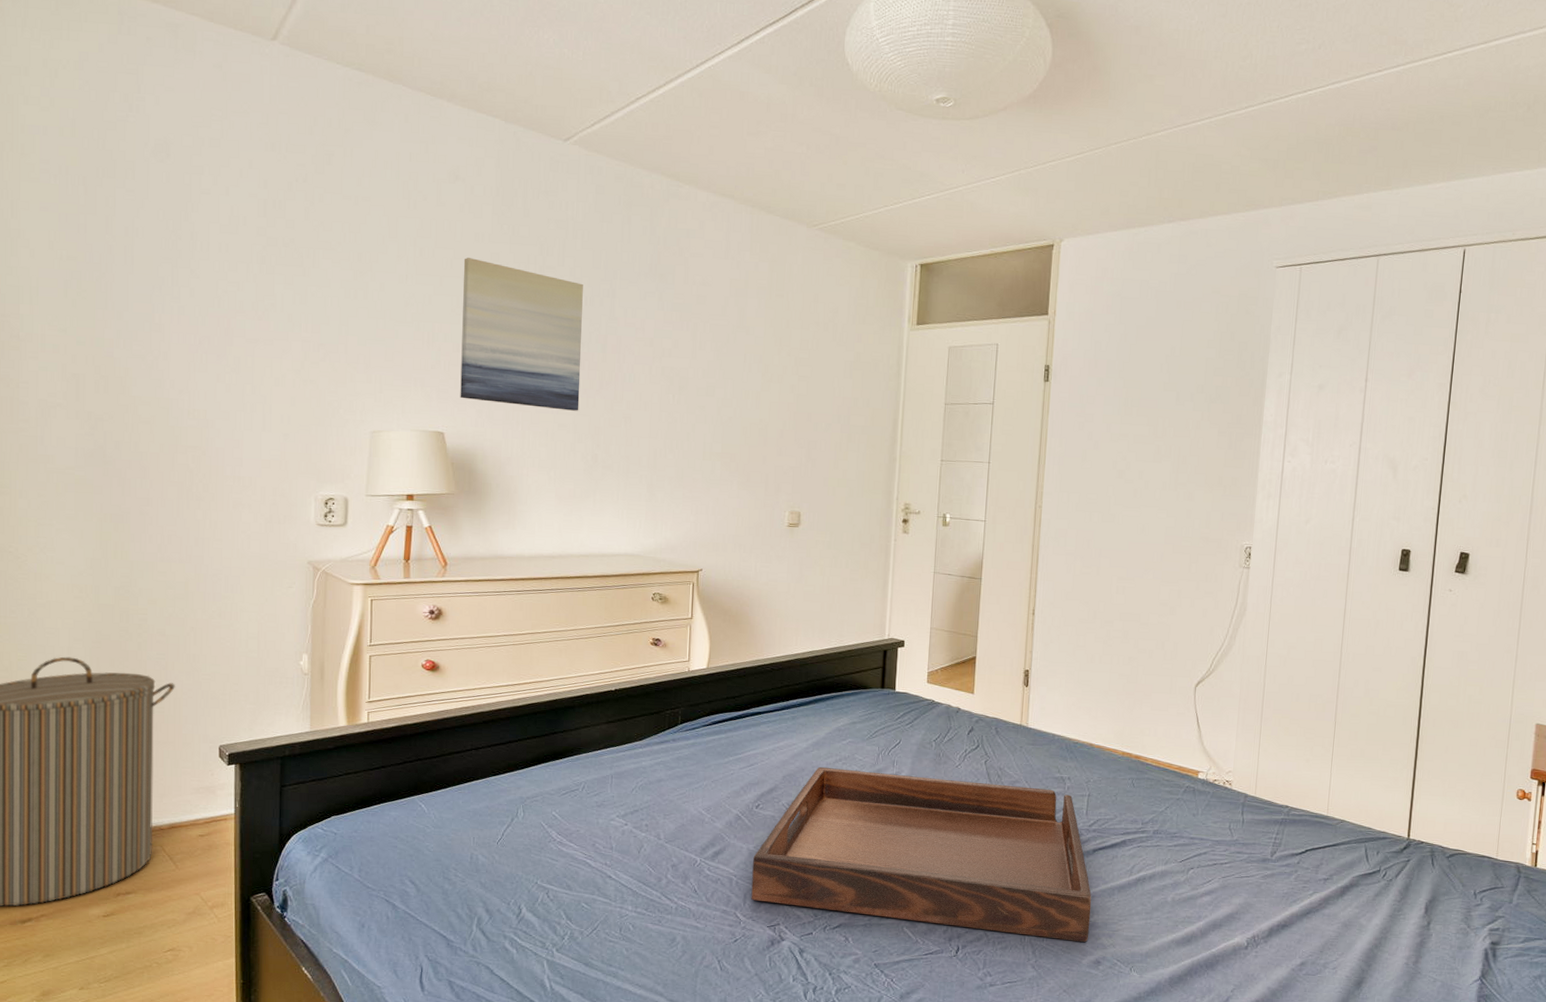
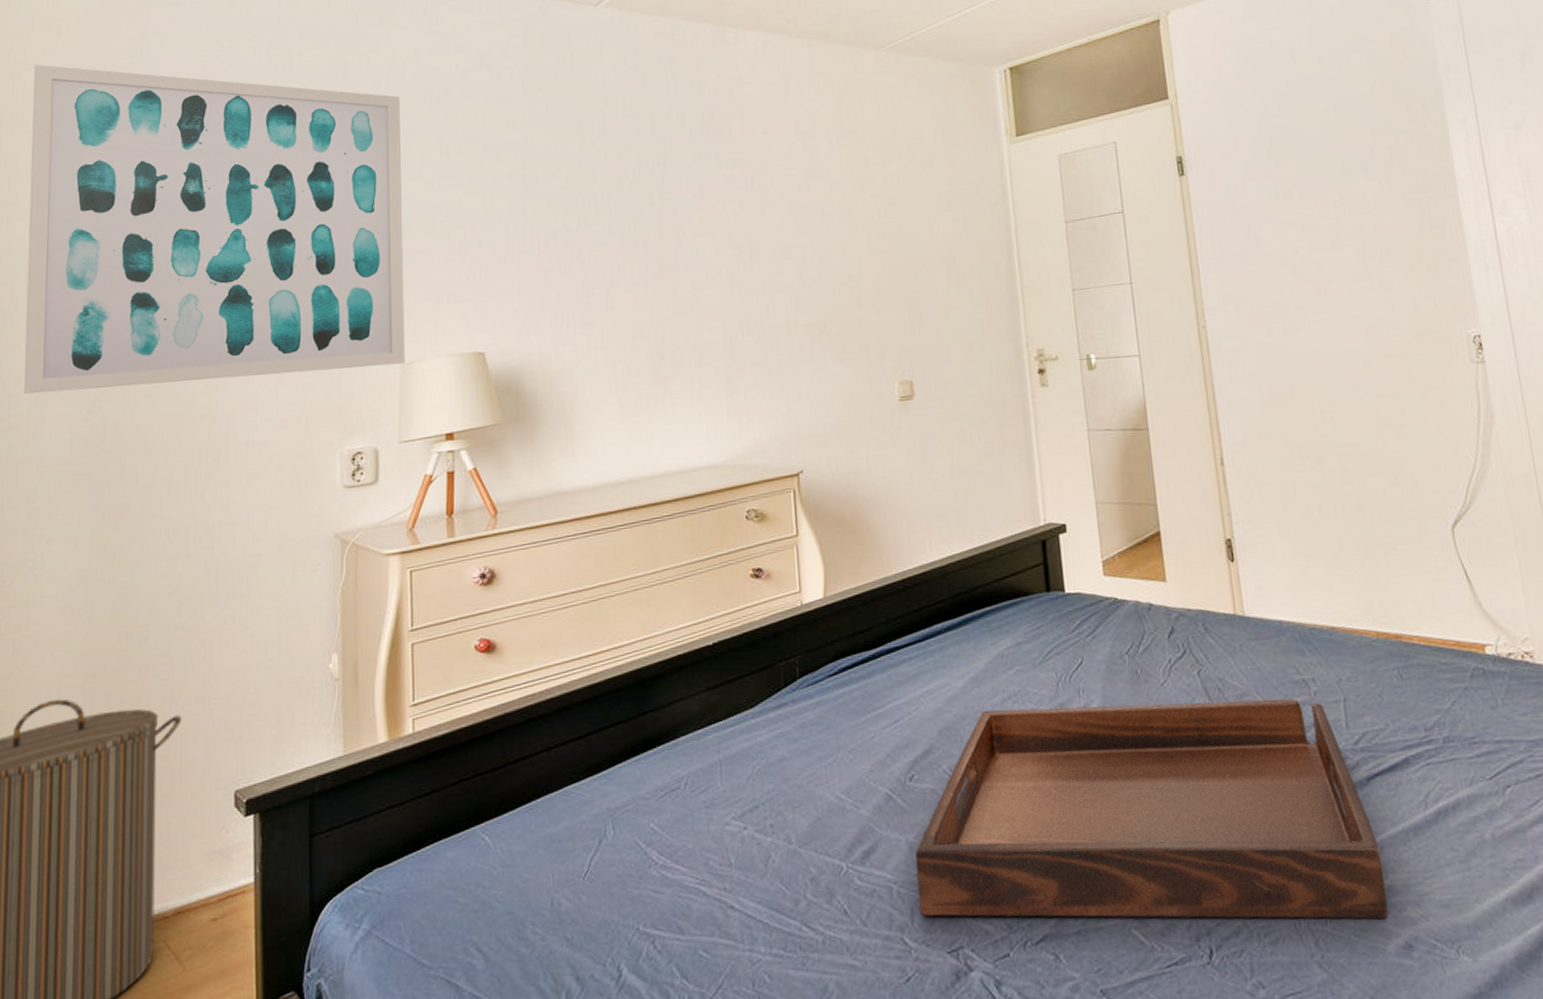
wall art: none [31,101,380,431] -> present [24,64,405,394]
wall art: present [460,258,583,411] -> none [494,148,637,310]

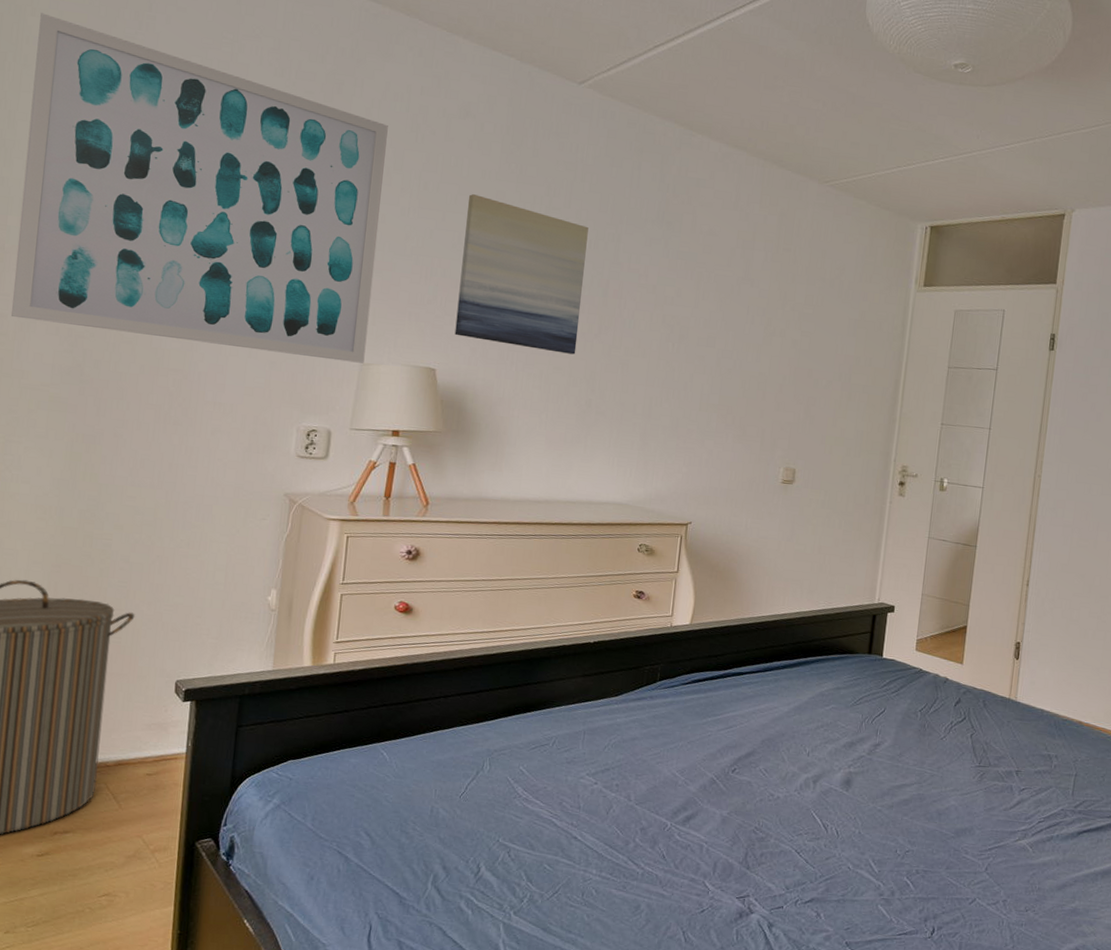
wall art: none [494,148,637,310] -> present [454,194,589,355]
serving tray: present [915,698,1389,919] -> none [721,732,1074,928]

